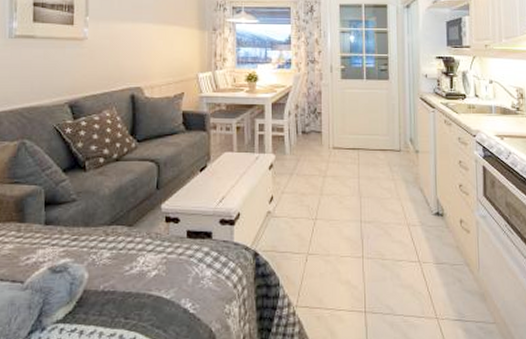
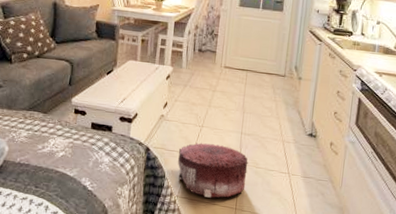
pouf: none [291,238,373,303] -> present [177,142,248,198]

